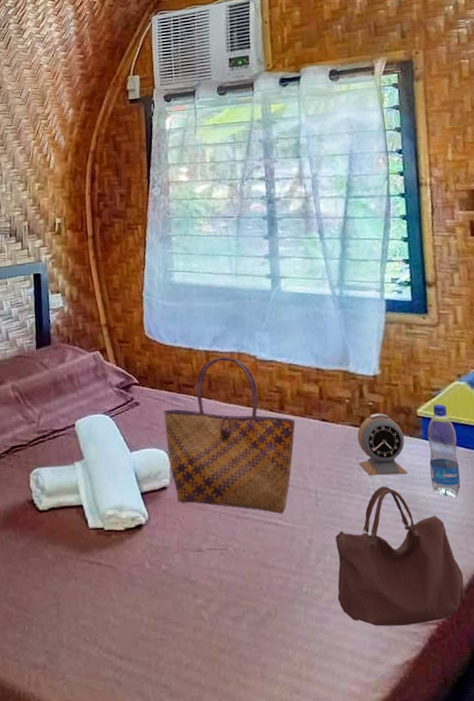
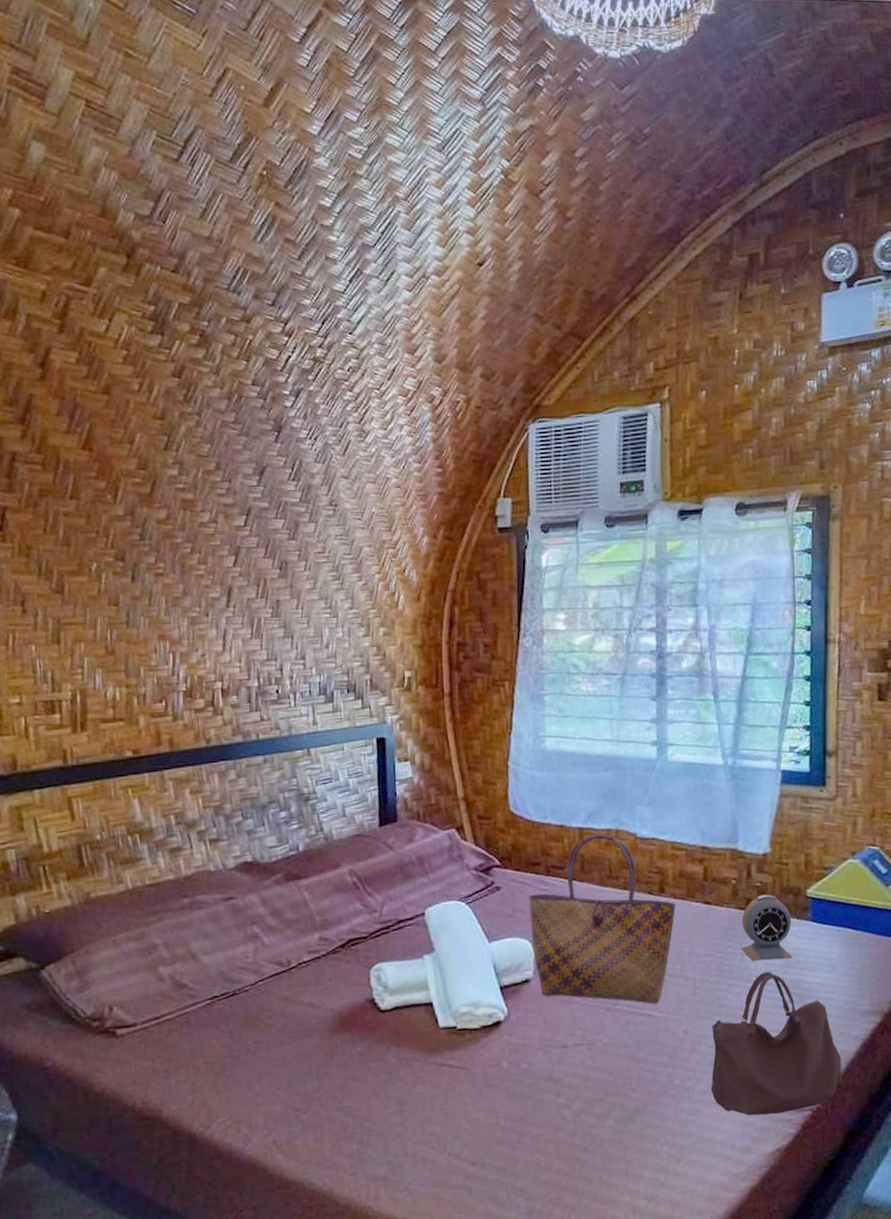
bottle: present [427,404,461,498] -> none [815,883,847,981]

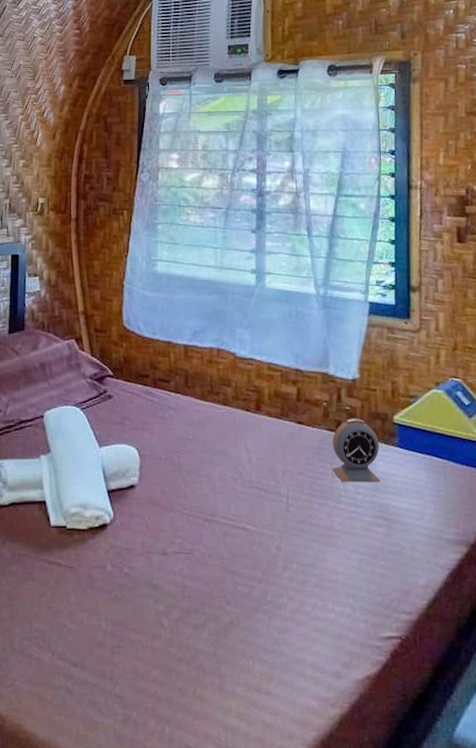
tote bag: present [529,834,676,1004] -> none [137,352,271,518]
handbag: present [711,972,842,1116] -> none [302,494,430,639]

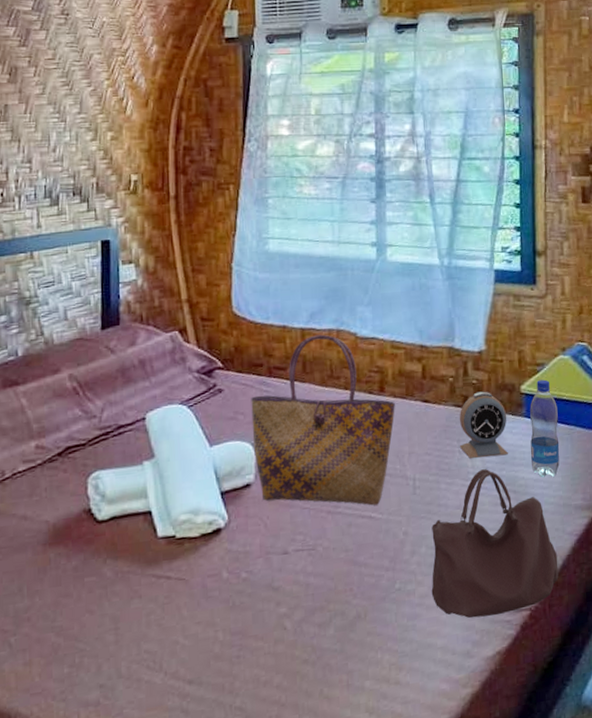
tote bag: none [137,352,271,518] -> present [251,334,395,506]
handbag: none [302,494,430,639] -> present [431,469,559,618]
bottle: none [402,412,432,508] -> present [530,379,560,477]

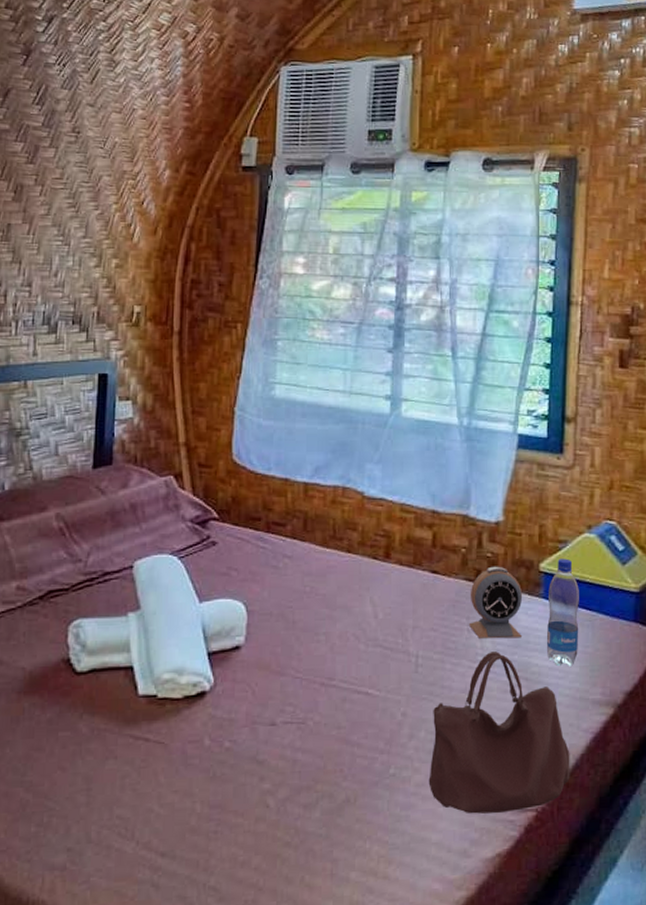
tote bag: present [251,334,395,506] -> none [245,491,401,681]

